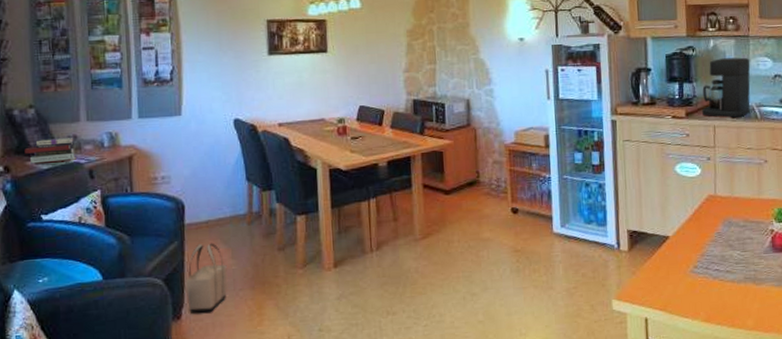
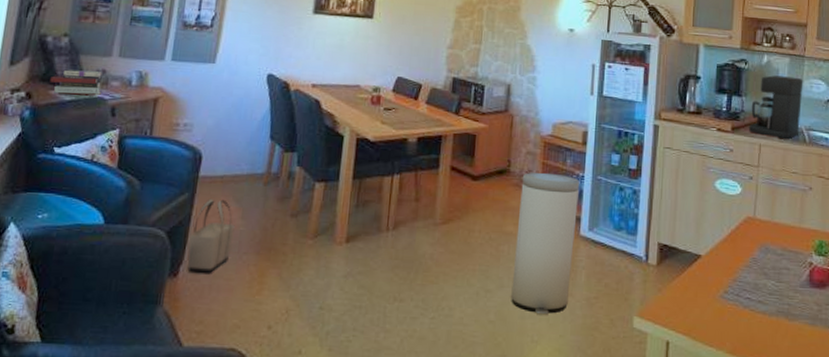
pedal bin: none [492,178,550,310] -> present [511,173,580,315]

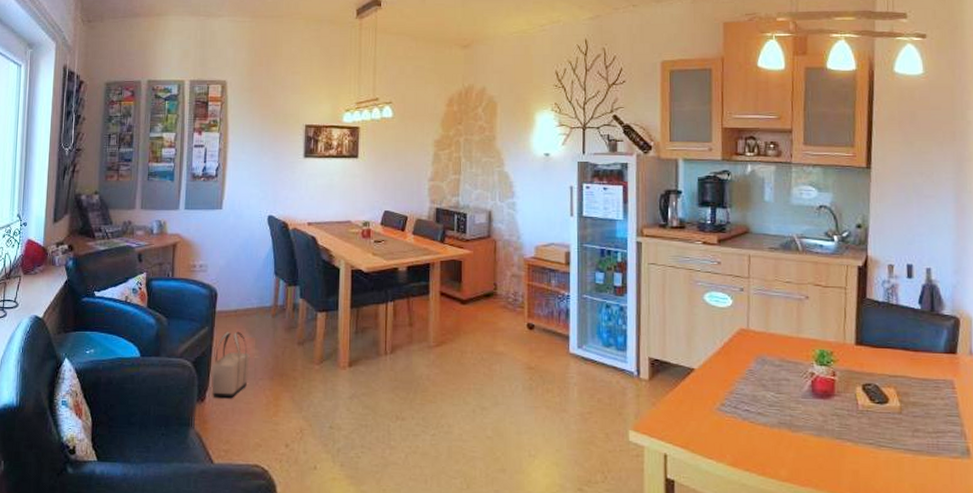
books: present [50,69,102,96] -> none [87,222,129,246]
pedal bin: present [511,173,580,315] -> none [506,295,566,430]
coffee maker: present [749,75,804,139] -> none [736,185,792,249]

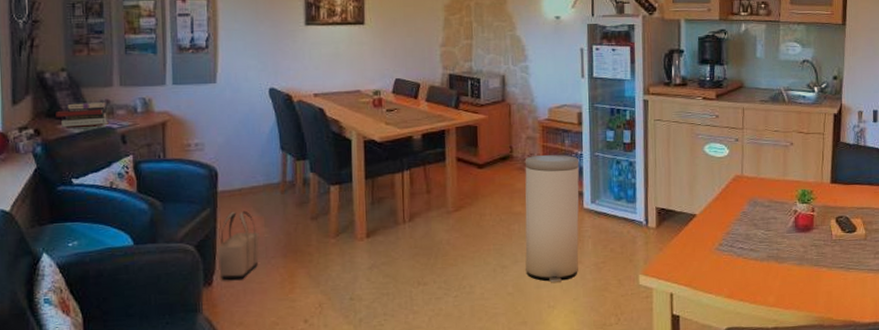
books: none [87,222,129,246] -> present [55,101,109,129]
pedal bin: none [506,295,566,430] -> present [525,155,580,283]

